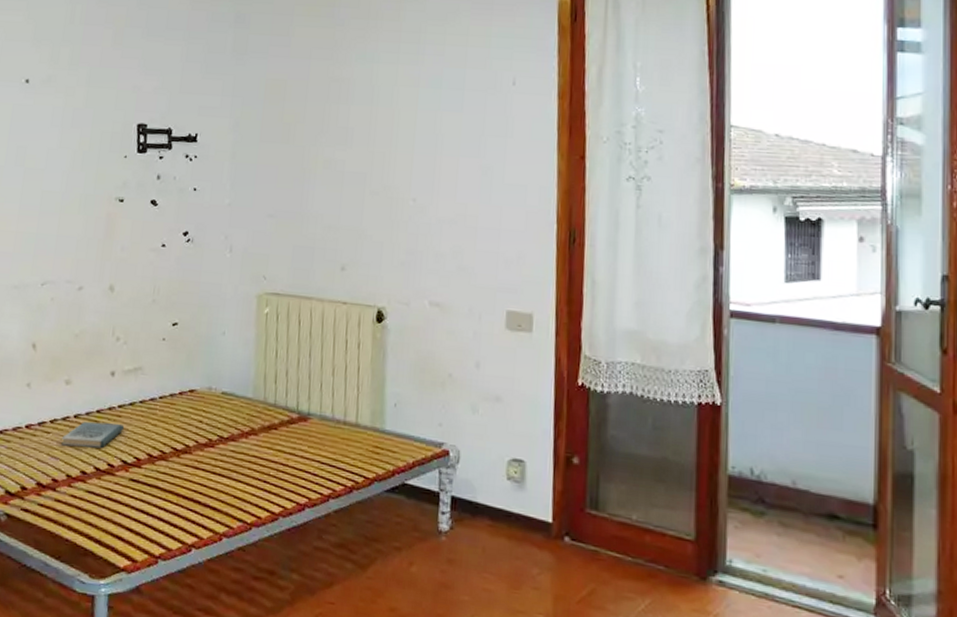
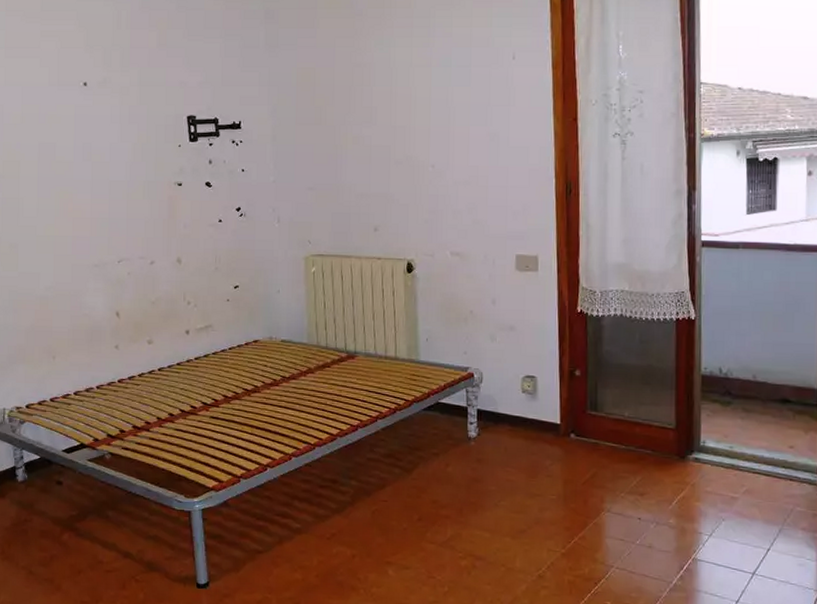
book: present [61,421,125,448] -> none [149,372,202,395]

